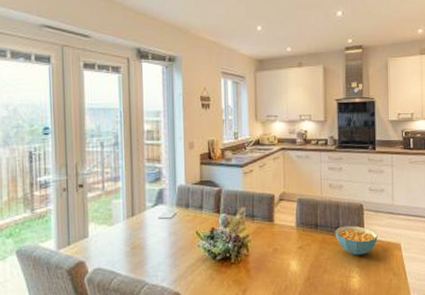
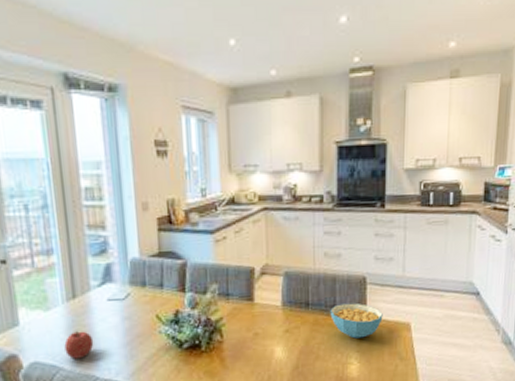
fruit: none [122,242,146,267] -> present [64,330,94,359]

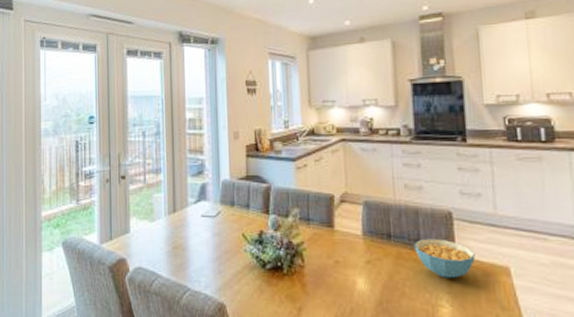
fruit: present [64,330,94,359] -> none [163,241,188,268]

